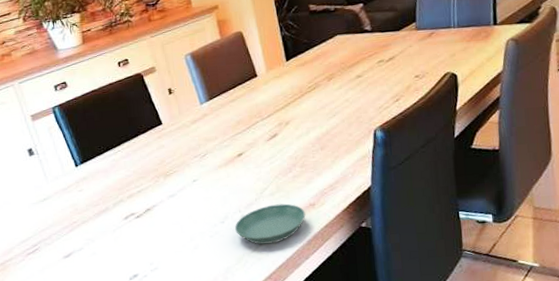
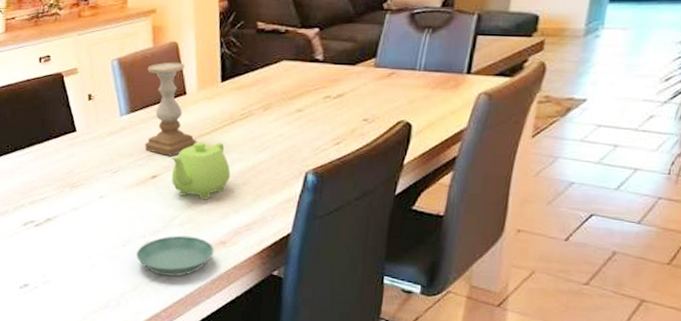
candle holder: none [219,49,274,134] -> present [145,62,197,156]
teapot: none [253,114,309,169] -> present [171,142,231,200]

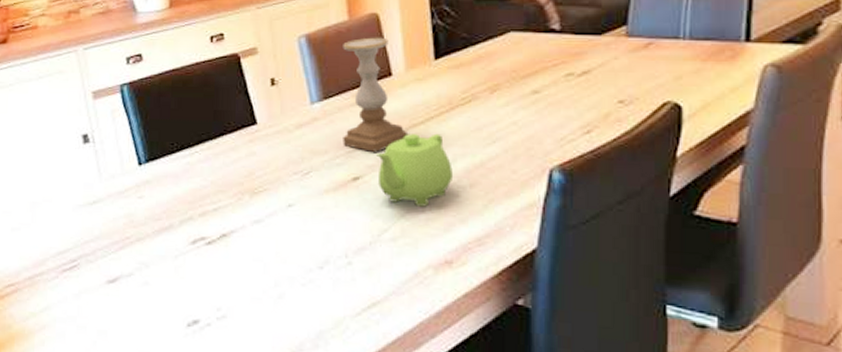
saucer: present [136,235,214,277] -> none [337,253,438,308]

